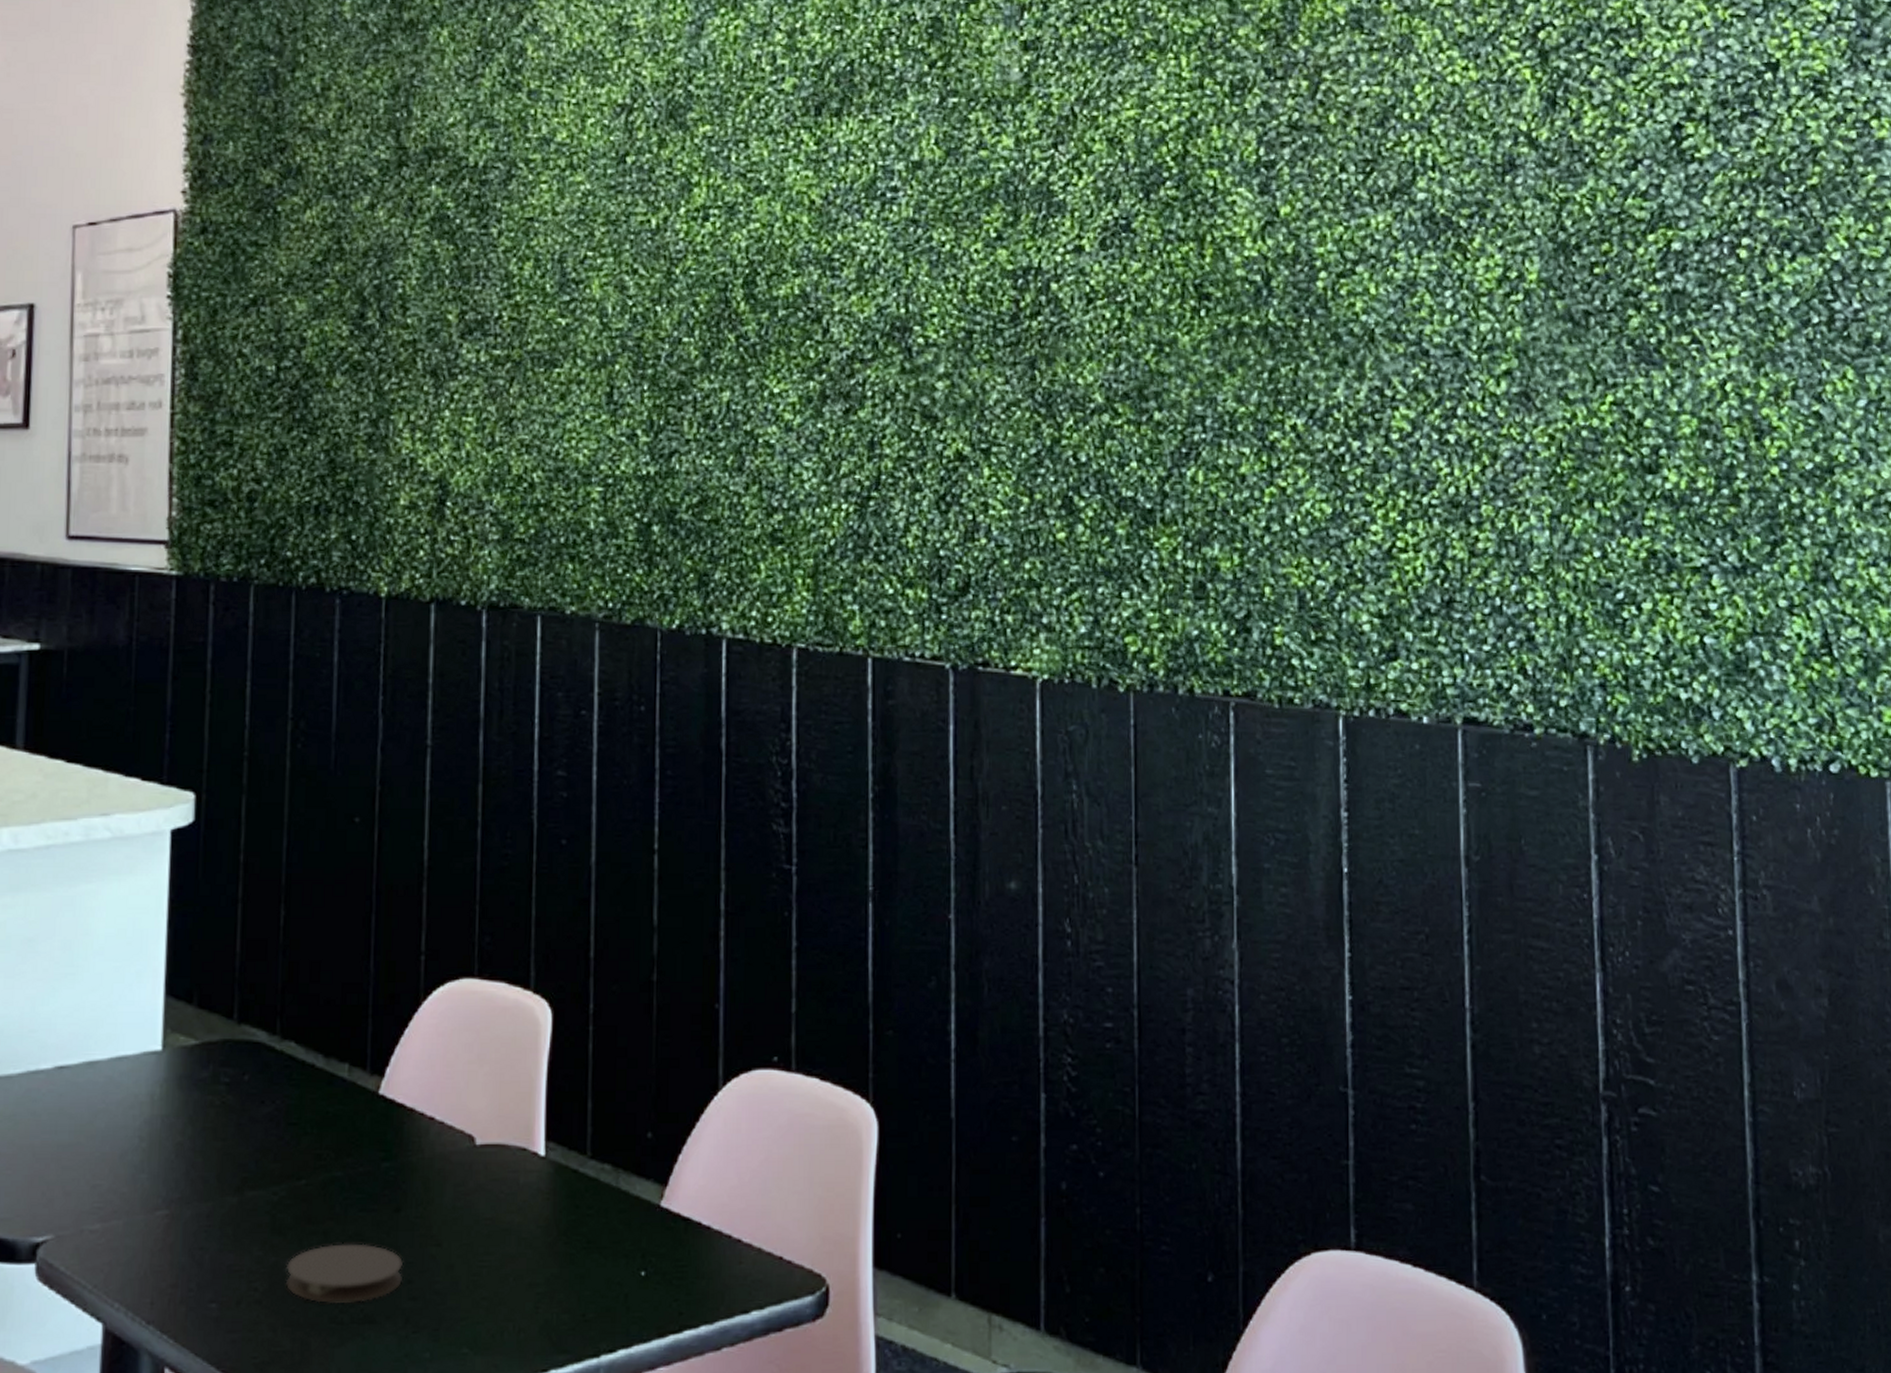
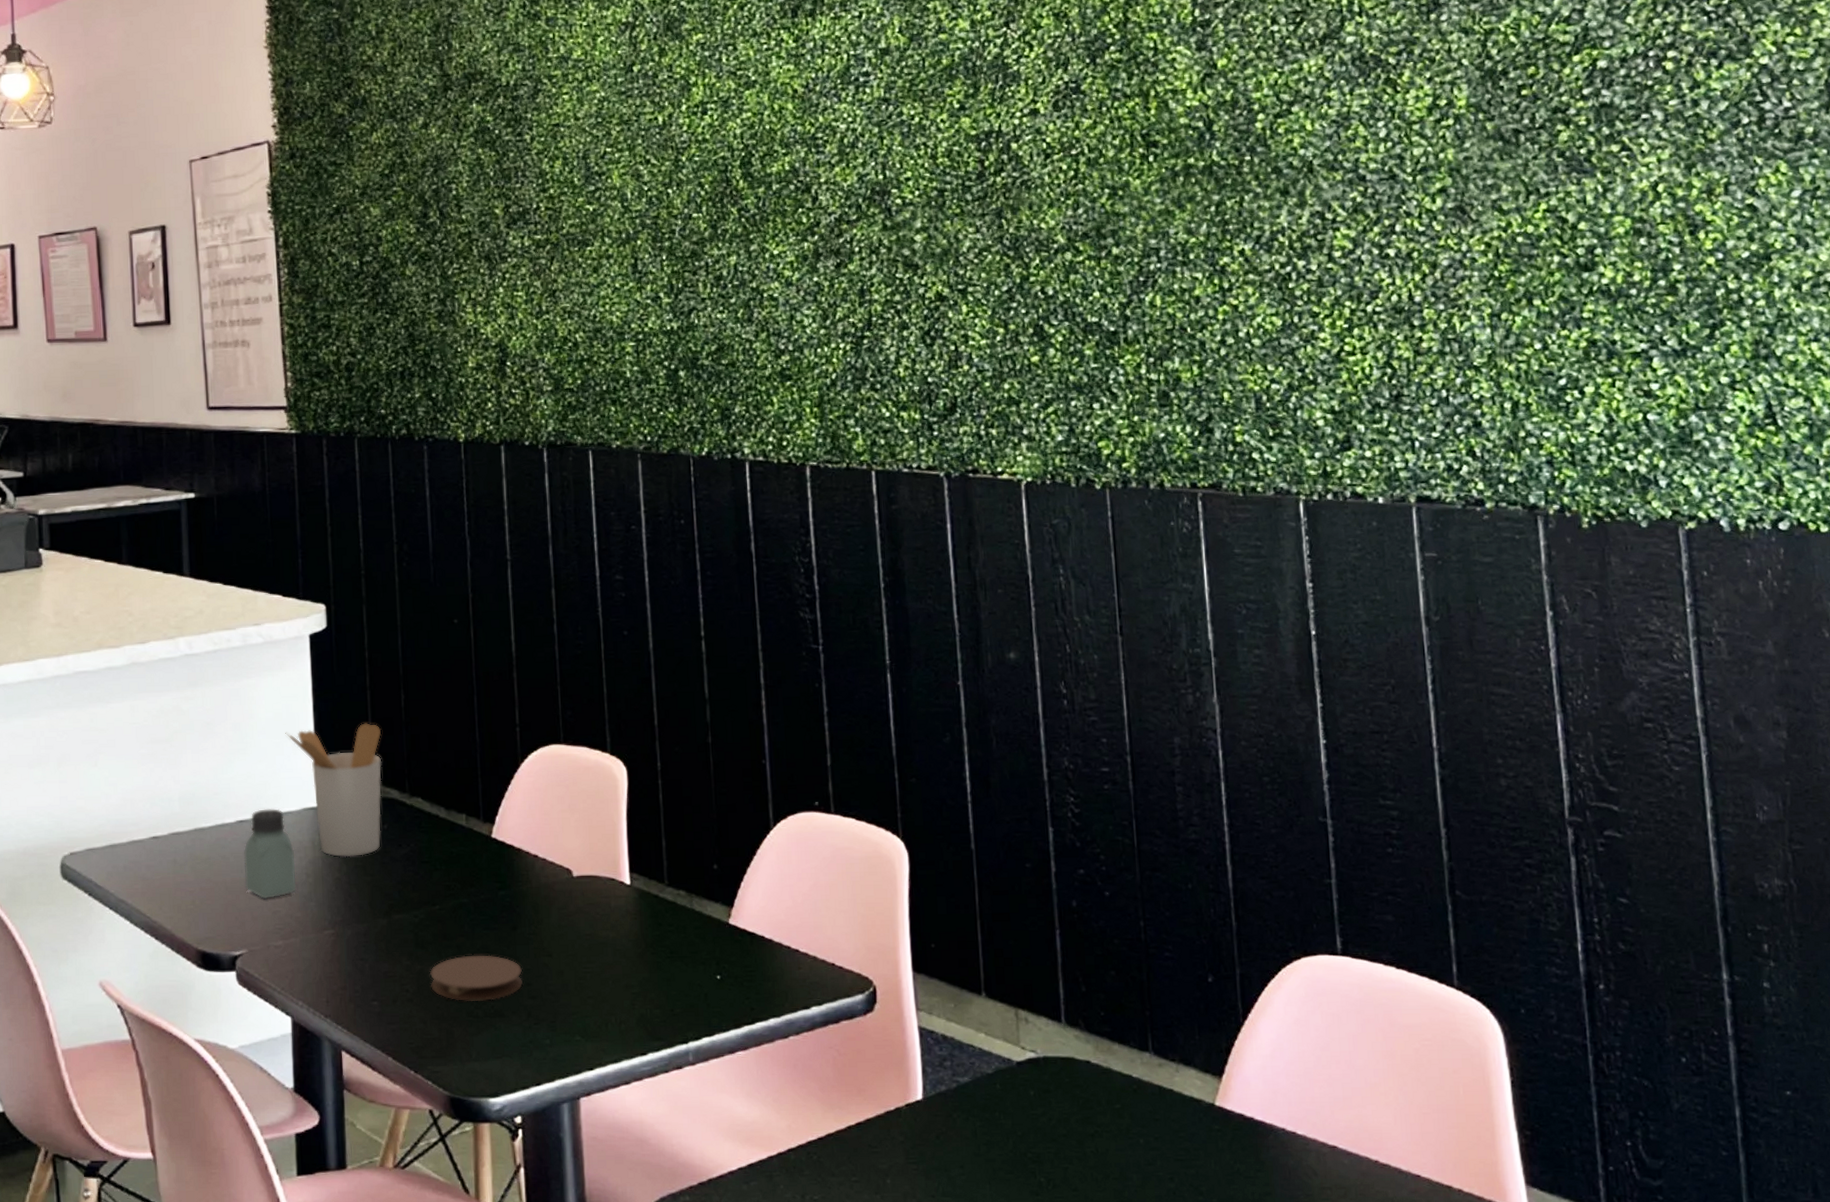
saltshaker: none [59,1052,127,1170] -> present [244,808,296,900]
utensil holder: none [128,945,252,1117] -> present [285,723,382,858]

